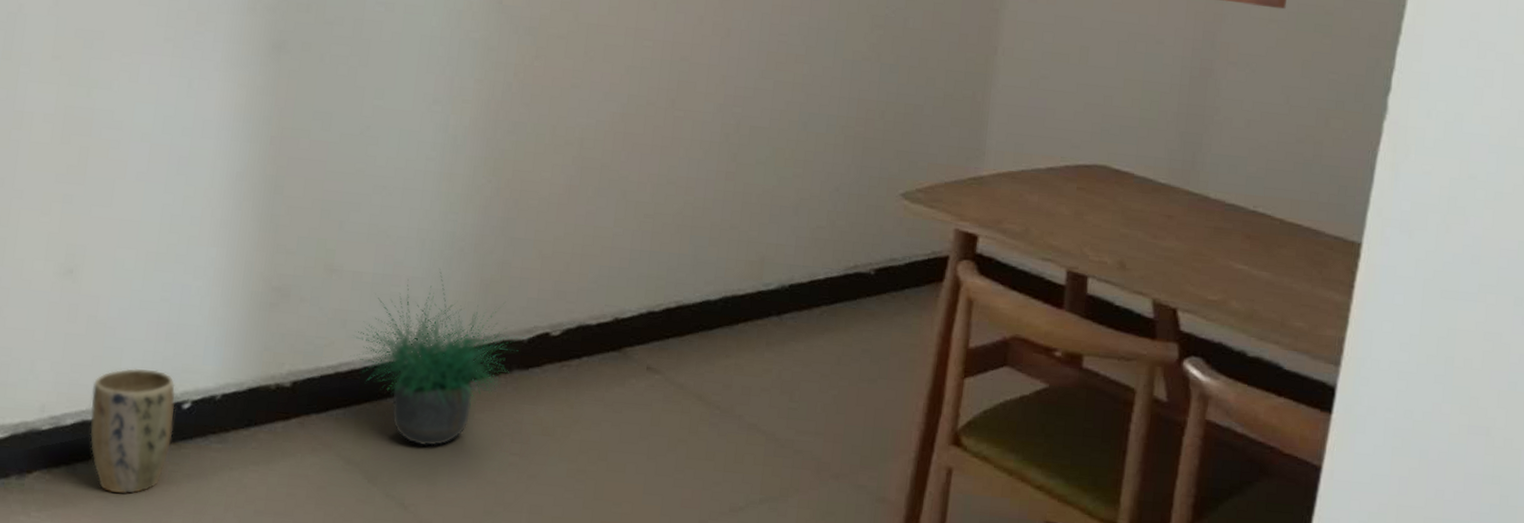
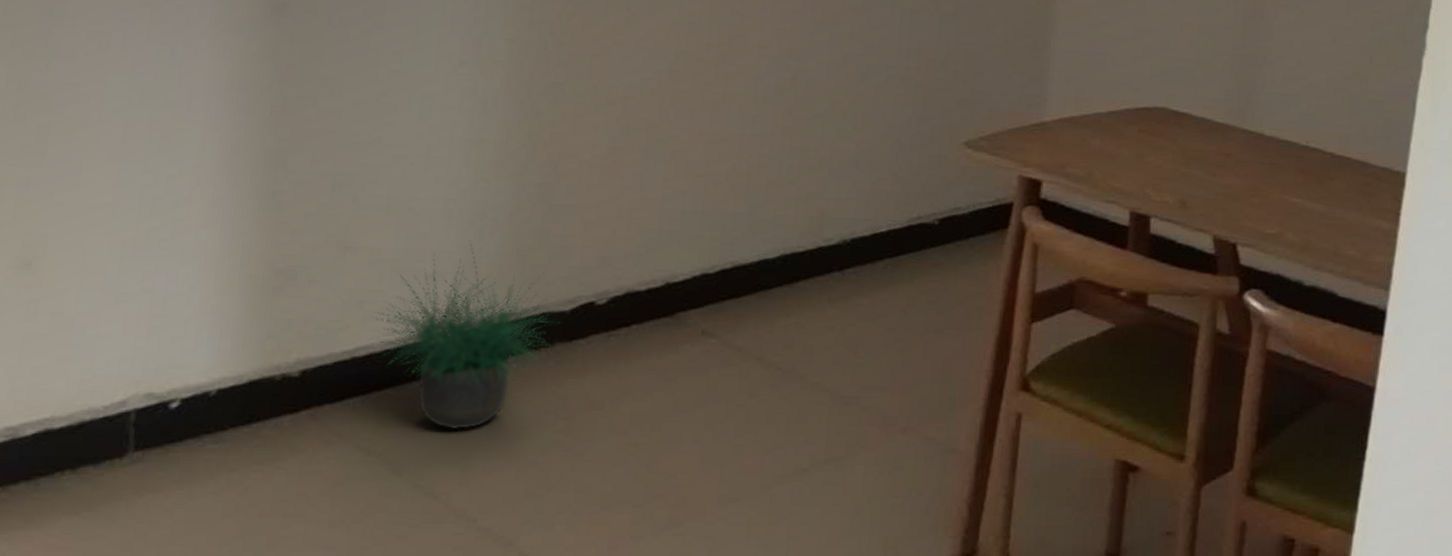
plant pot: present [90,368,176,495] -> none [55,367,161,508]

